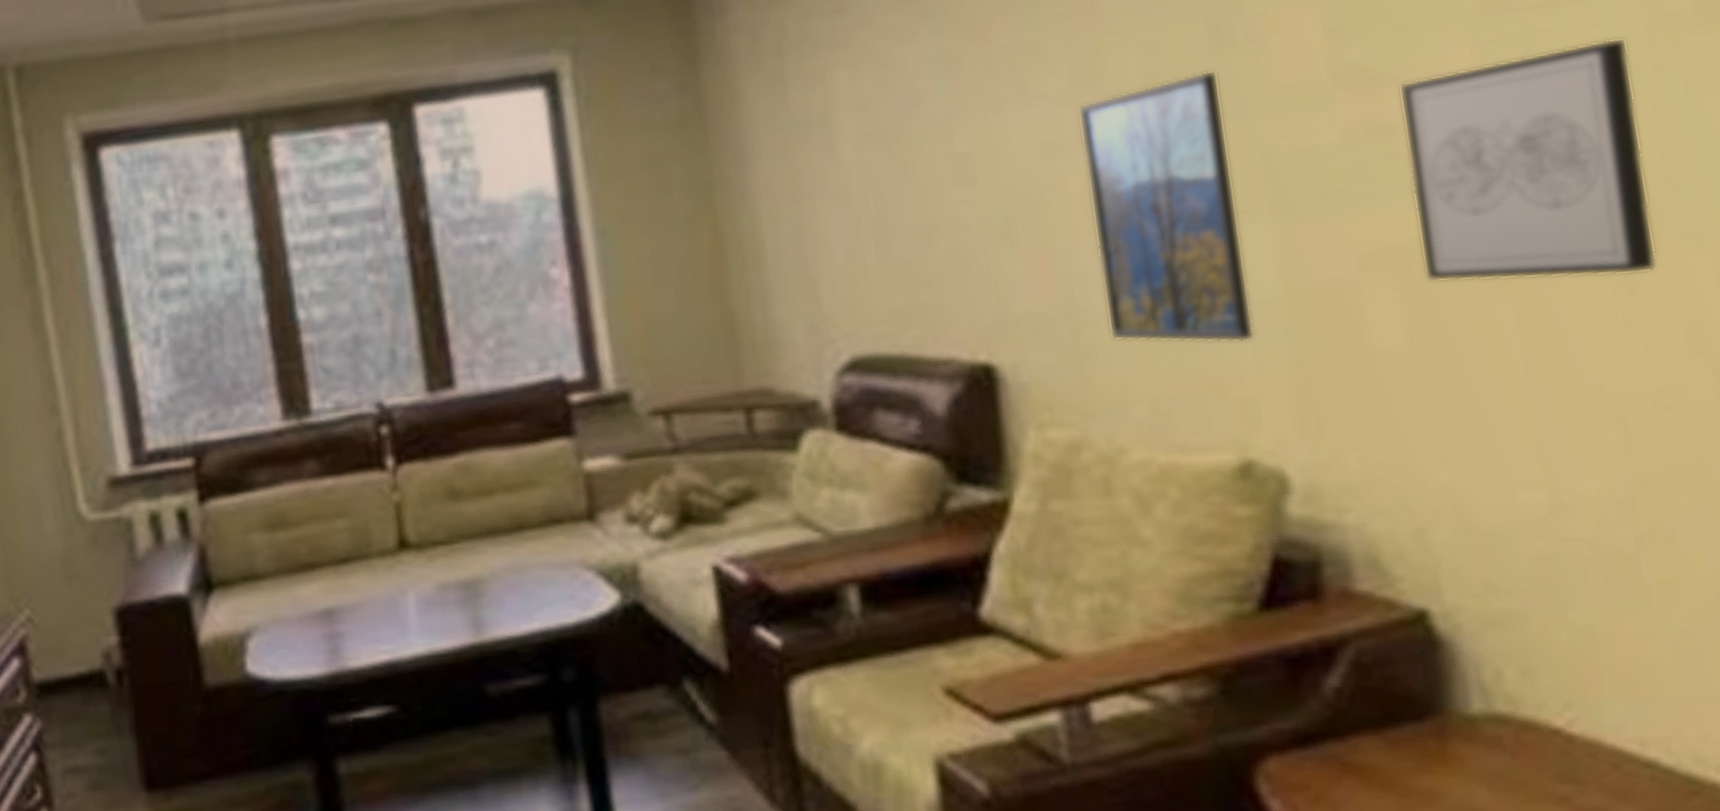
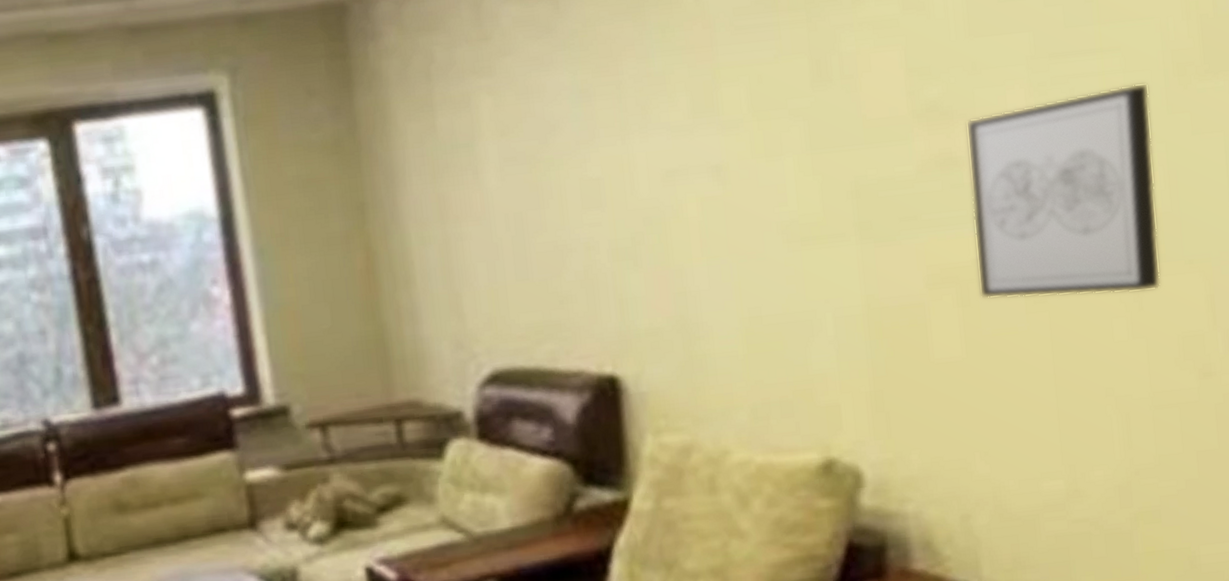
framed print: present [1077,70,1255,343] -> none [695,104,839,354]

